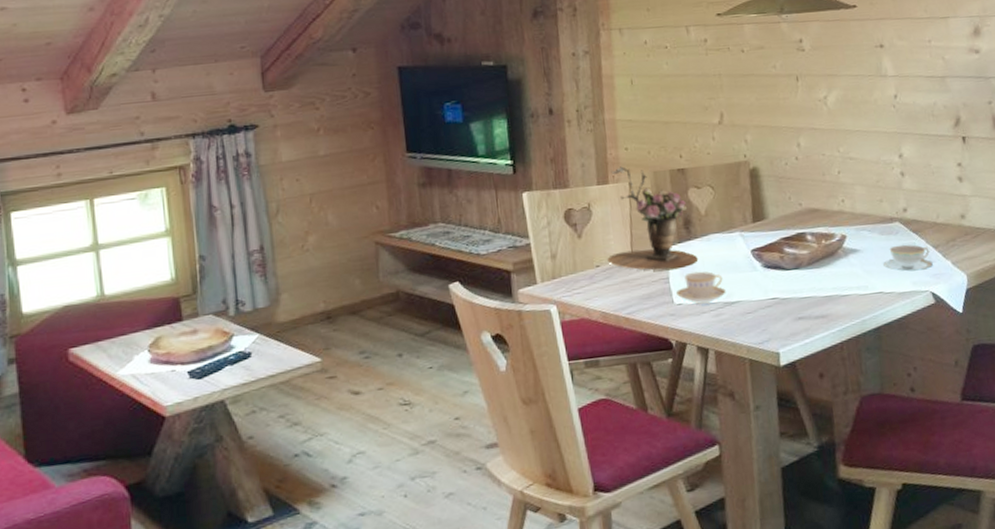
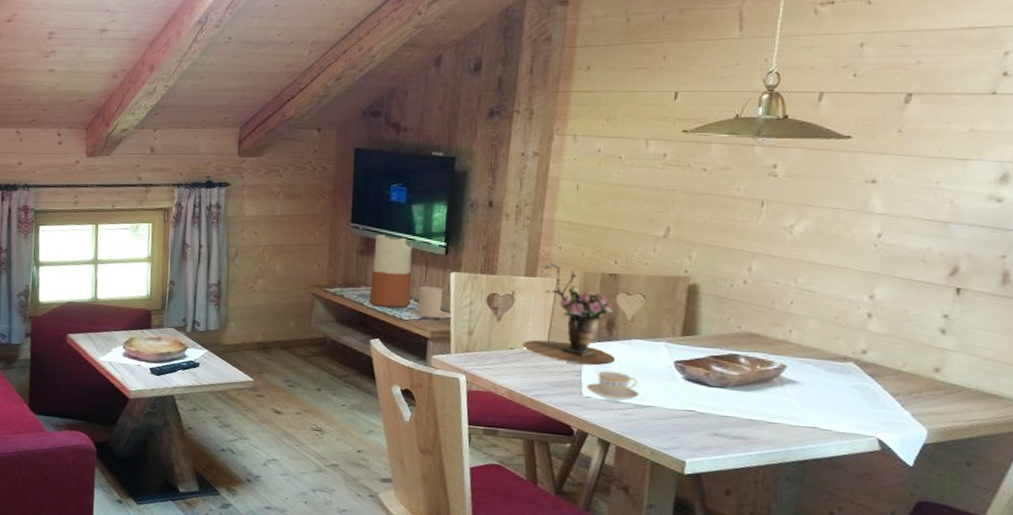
vase: none [436,159,486,246] -> present [368,235,412,309]
candle: none [486,211,528,250] -> present [410,285,448,320]
teacup: present [883,244,933,272] -> none [825,385,886,415]

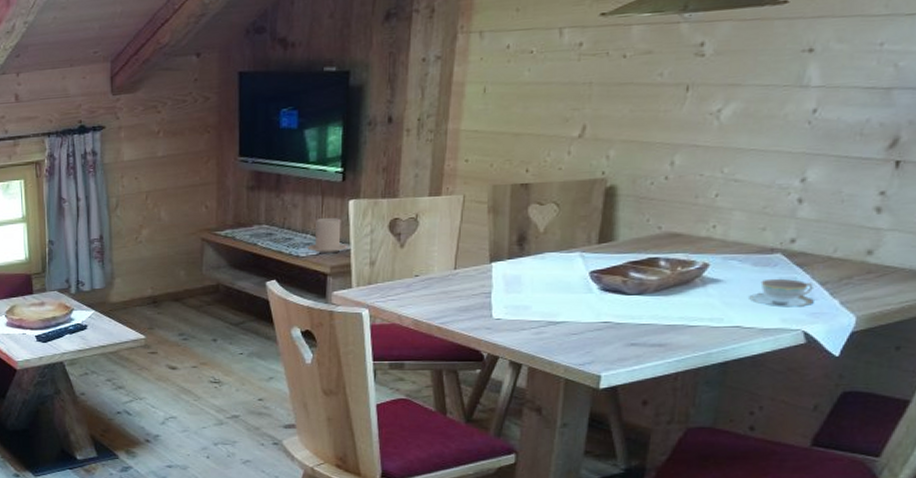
vase: present [368,235,412,309] -> none [262,165,307,247]
flower arrangement: present [522,263,616,365] -> none [428,178,527,284]
teacup: present [587,370,639,403] -> none [497,288,552,322]
teacup: none [825,385,886,415] -> present [749,278,814,308]

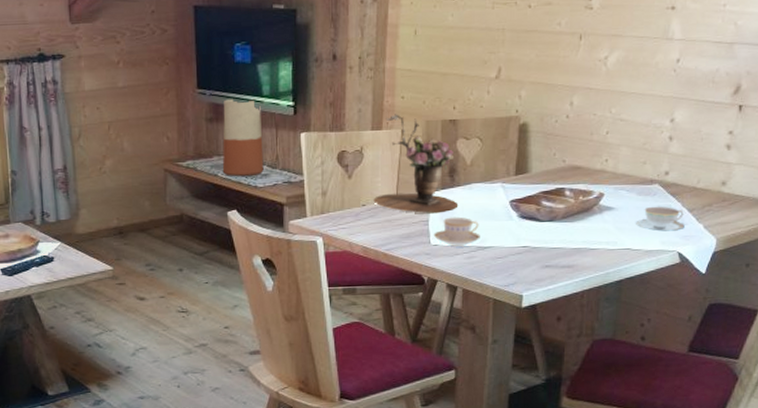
vase: none [262,165,307,247] -> present [222,98,264,177]
candle: present [307,217,348,254] -> none [264,149,302,185]
flower arrangement: none [428,178,527,284] -> present [373,114,459,213]
teacup: none [497,288,552,322] -> present [434,216,480,247]

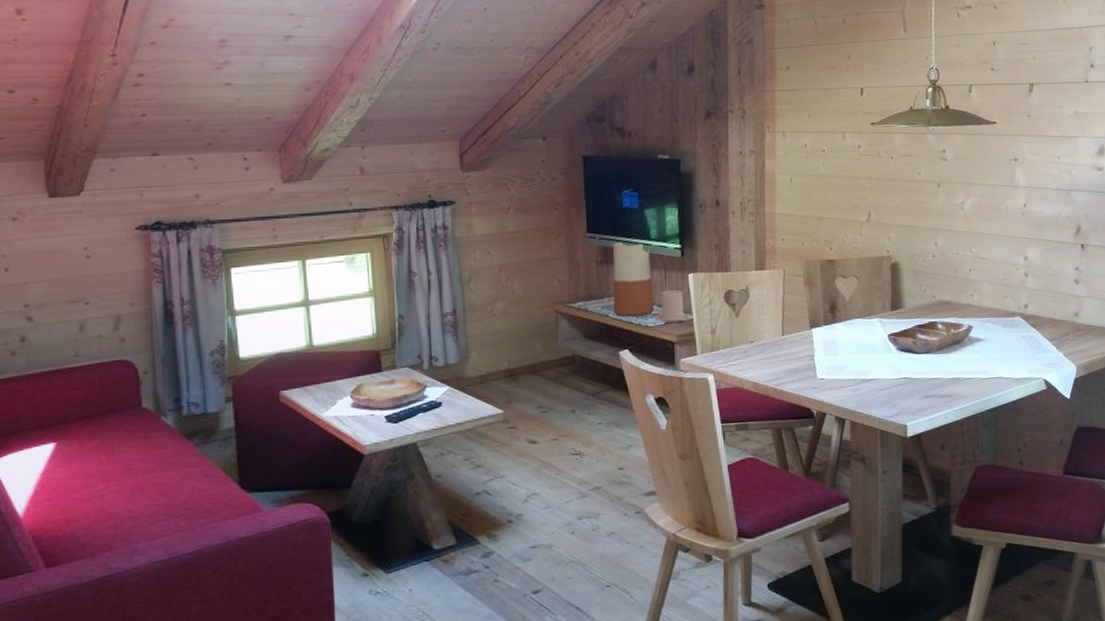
candle: none [264,149,302,185] -> present [654,289,691,324]
flower arrangement: present [373,114,459,213] -> none [760,255,841,348]
teacup: present [434,216,480,247] -> none [820,351,864,381]
teacup: present [636,206,685,232] -> none [1004,336,1047,360]

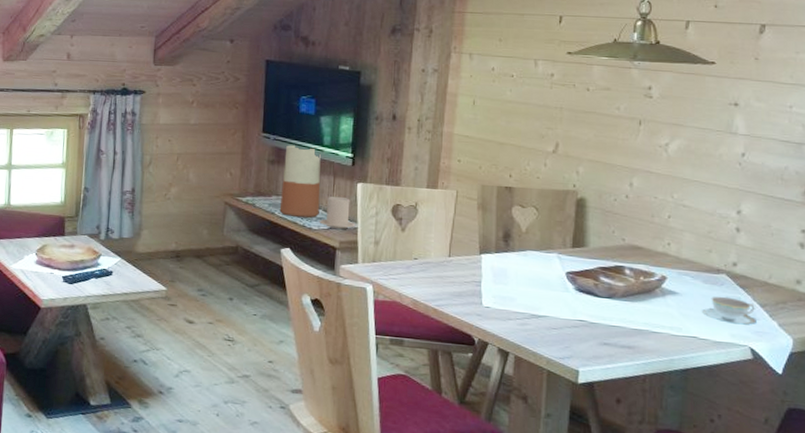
teacup: none [1004,336,1047,360] -> present [702,296,756,325]

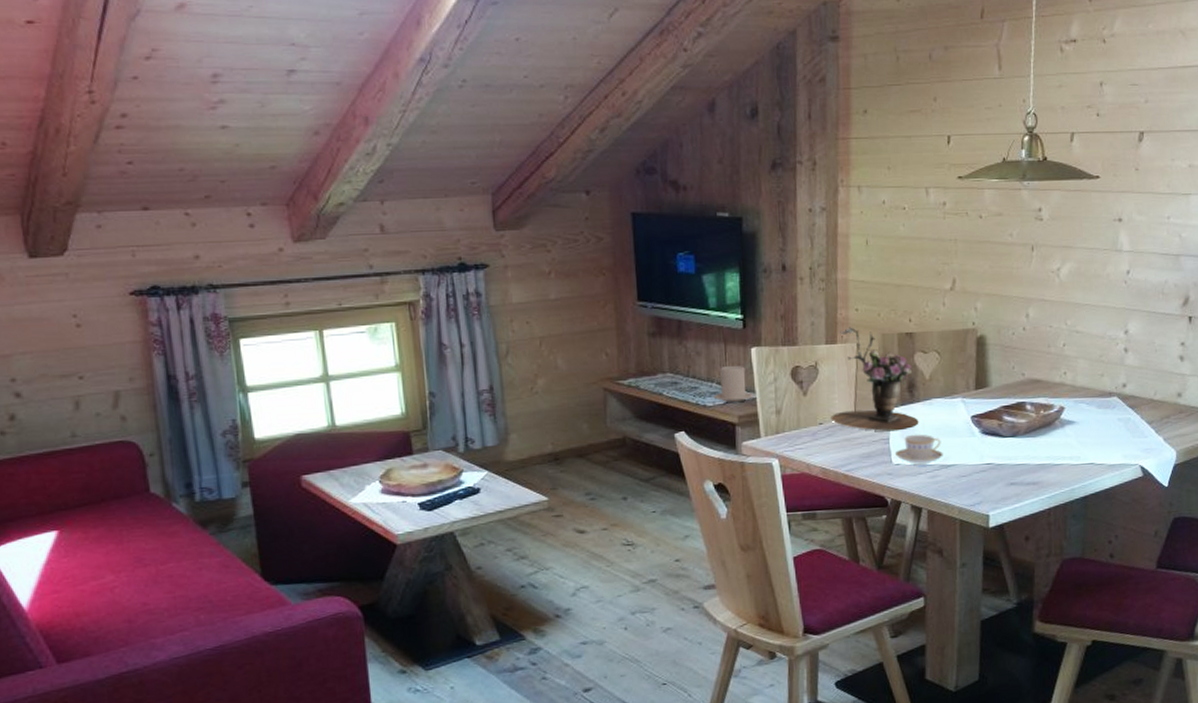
vase: present [279,145,321,219] -> none [666,311,713,396]
flower arrangement: none [425,175,512,275] -> present [830,327,919,431]
teacup: none [486,281,535,313] -> present [895,434,943,466]
teacup: present [702,296,756,325] -> none [1097,419,1145,445]

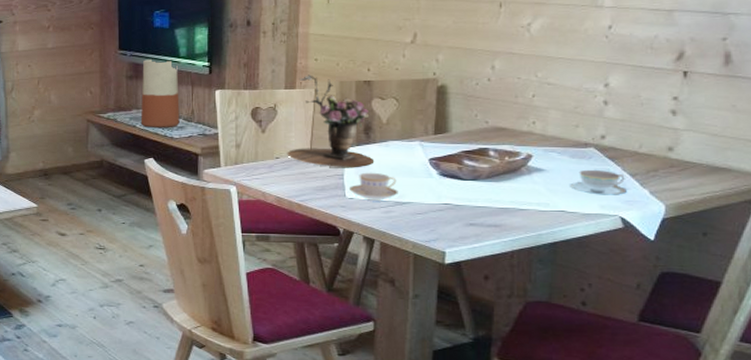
vase: none [666,311,713,396] -> present [140,59,180,129]
candle: present [713,365,754,403] -> none [180,104,216,137]
teacup: none [1097,419,1145,445] -> present [570,169,627,195]

